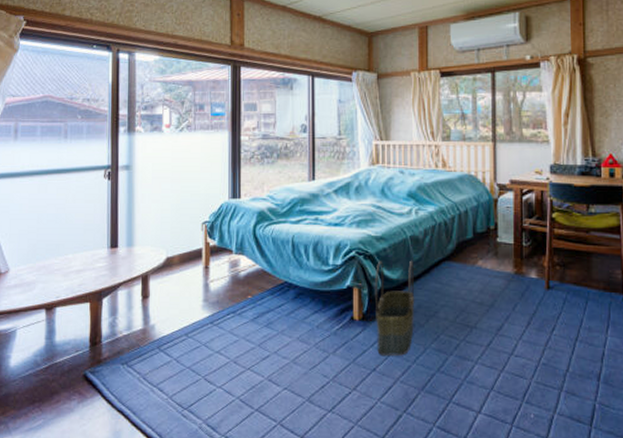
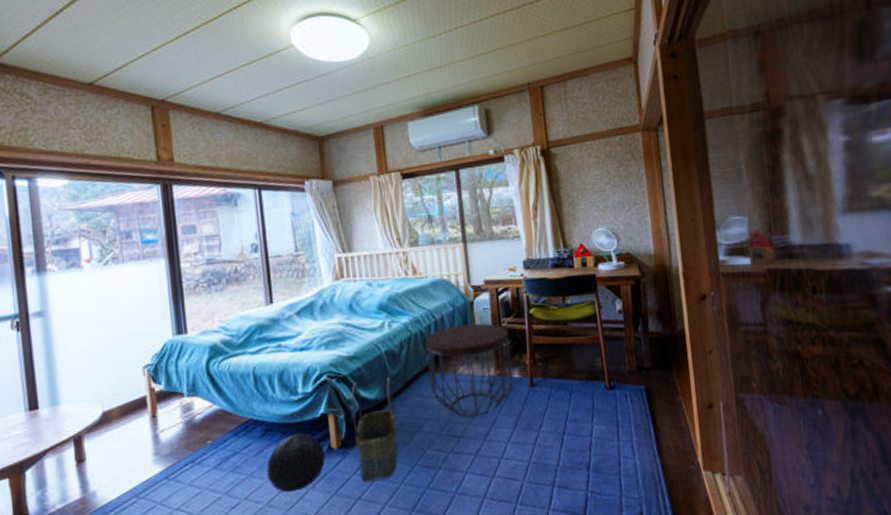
decorative ball: none [295,300,347,354] -> present [266,432,326,493]
side table: none [448,220,530,310] -> present [425,323,513,418]

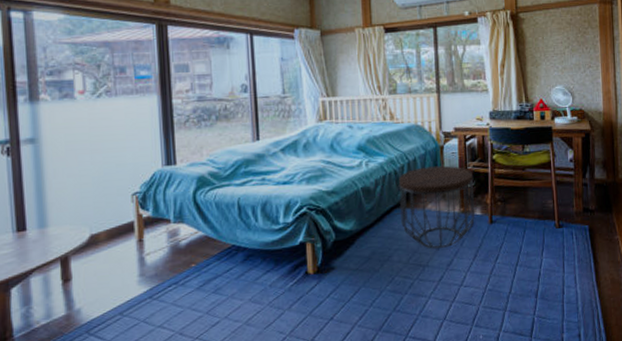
decorative ball: present [266,432,326,493] -> none [246,258,302,313]
basket: present [351,376,398,482] -> none [328,210,369,304]

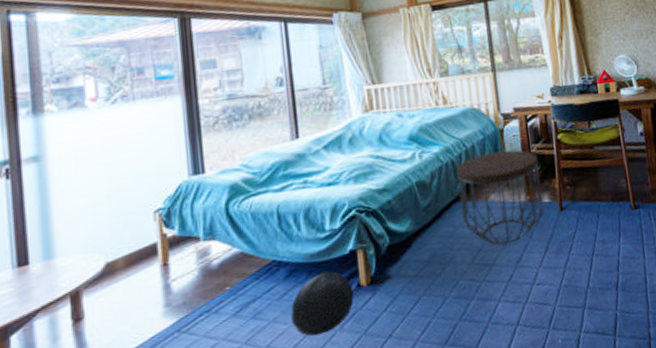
decorative ball: none [246,258,302,313] -> present [291,271,354,336]

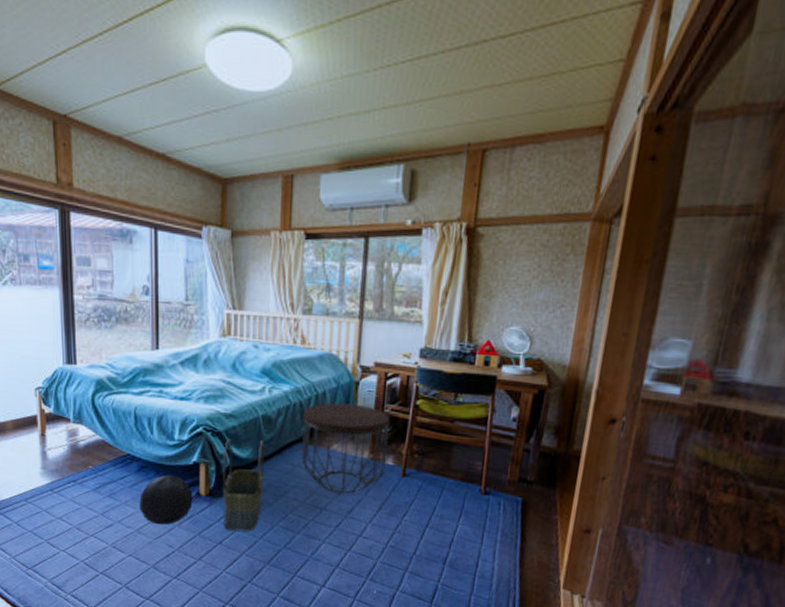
basket: none [381,207,430,318] -> present [222,439,265,531]

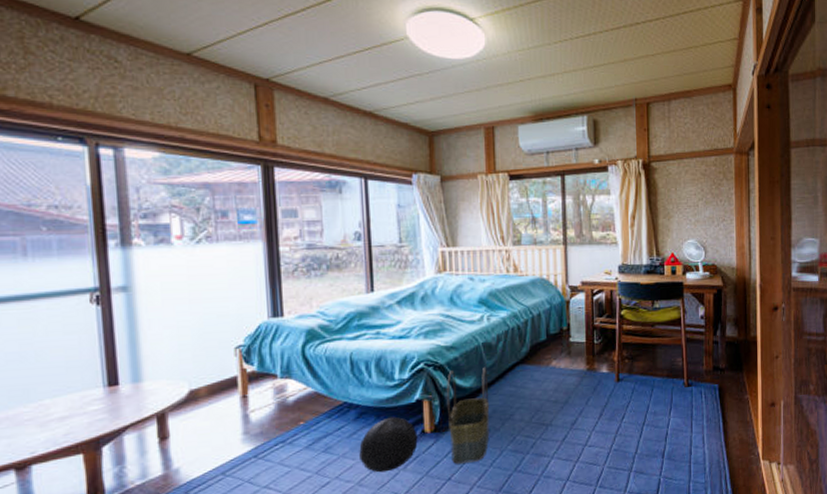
side table: present [301,402,390,494] -> none [521,321,602,407]

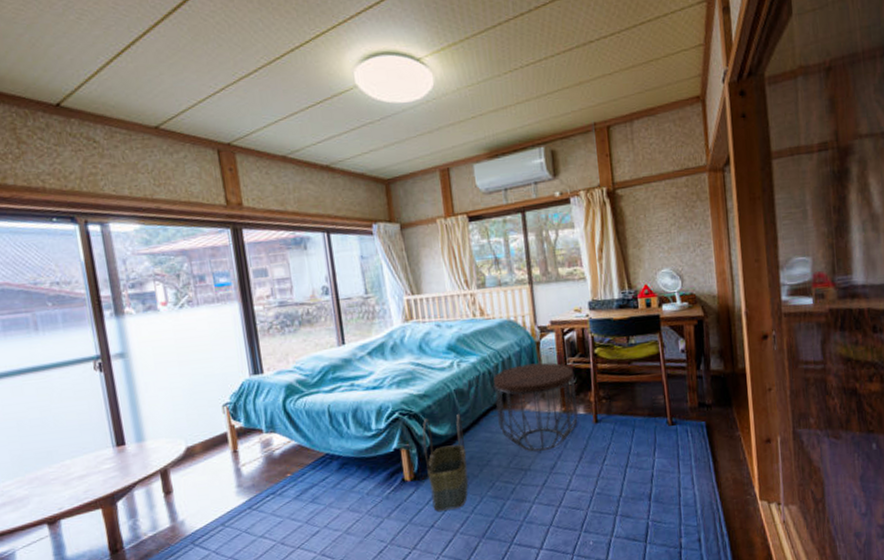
decorative ball: present [359,416,418,473] -> none [344,466,399,521]
side table: none [521,321,602,407] -> present [493,362,578,452]

